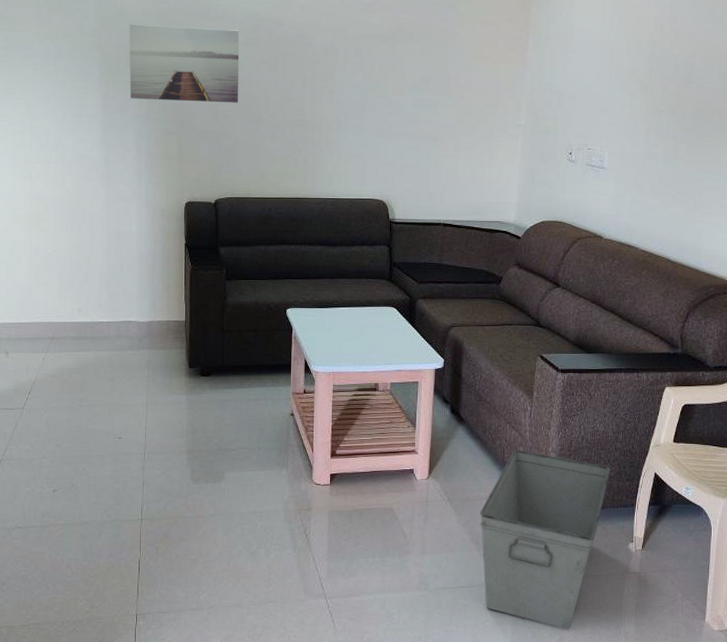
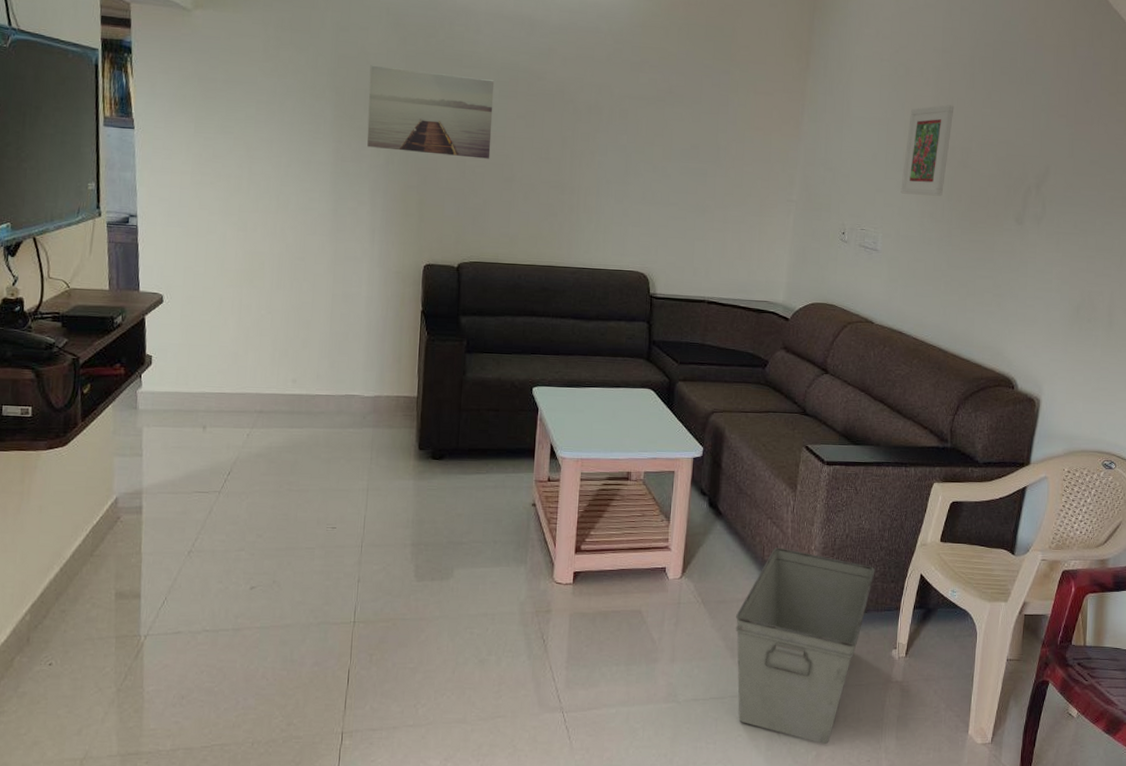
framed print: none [625,23,677,113] -> present [900,104,955,196]

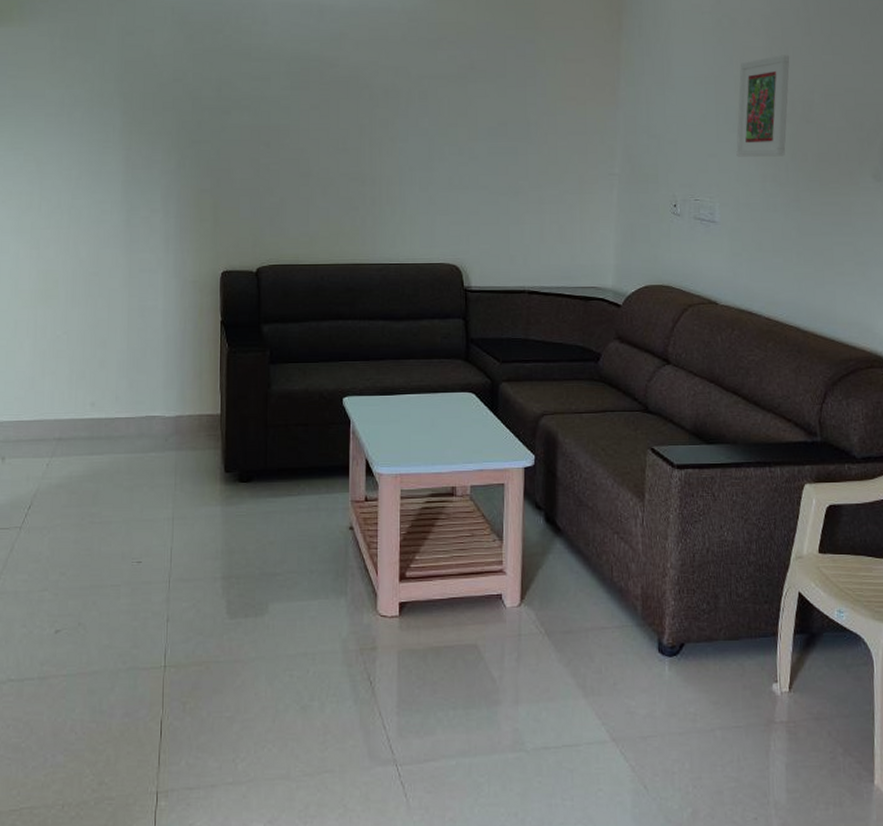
wall art: present [367,65,495,159] -> none [157,67,285,155]
storage bin: present [735,547,875,744] -> none [586,567,745,798]

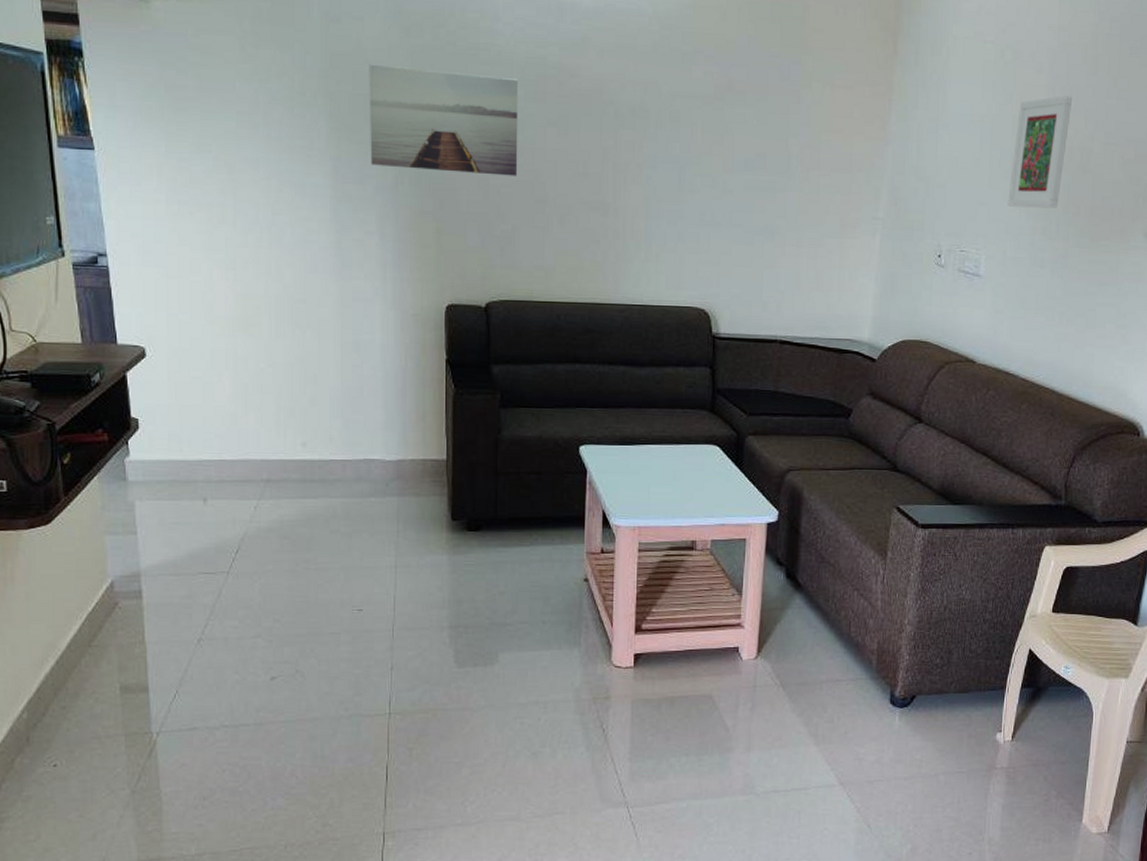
wall art: none [157,67,285,155] -> present [369,64,519,176]

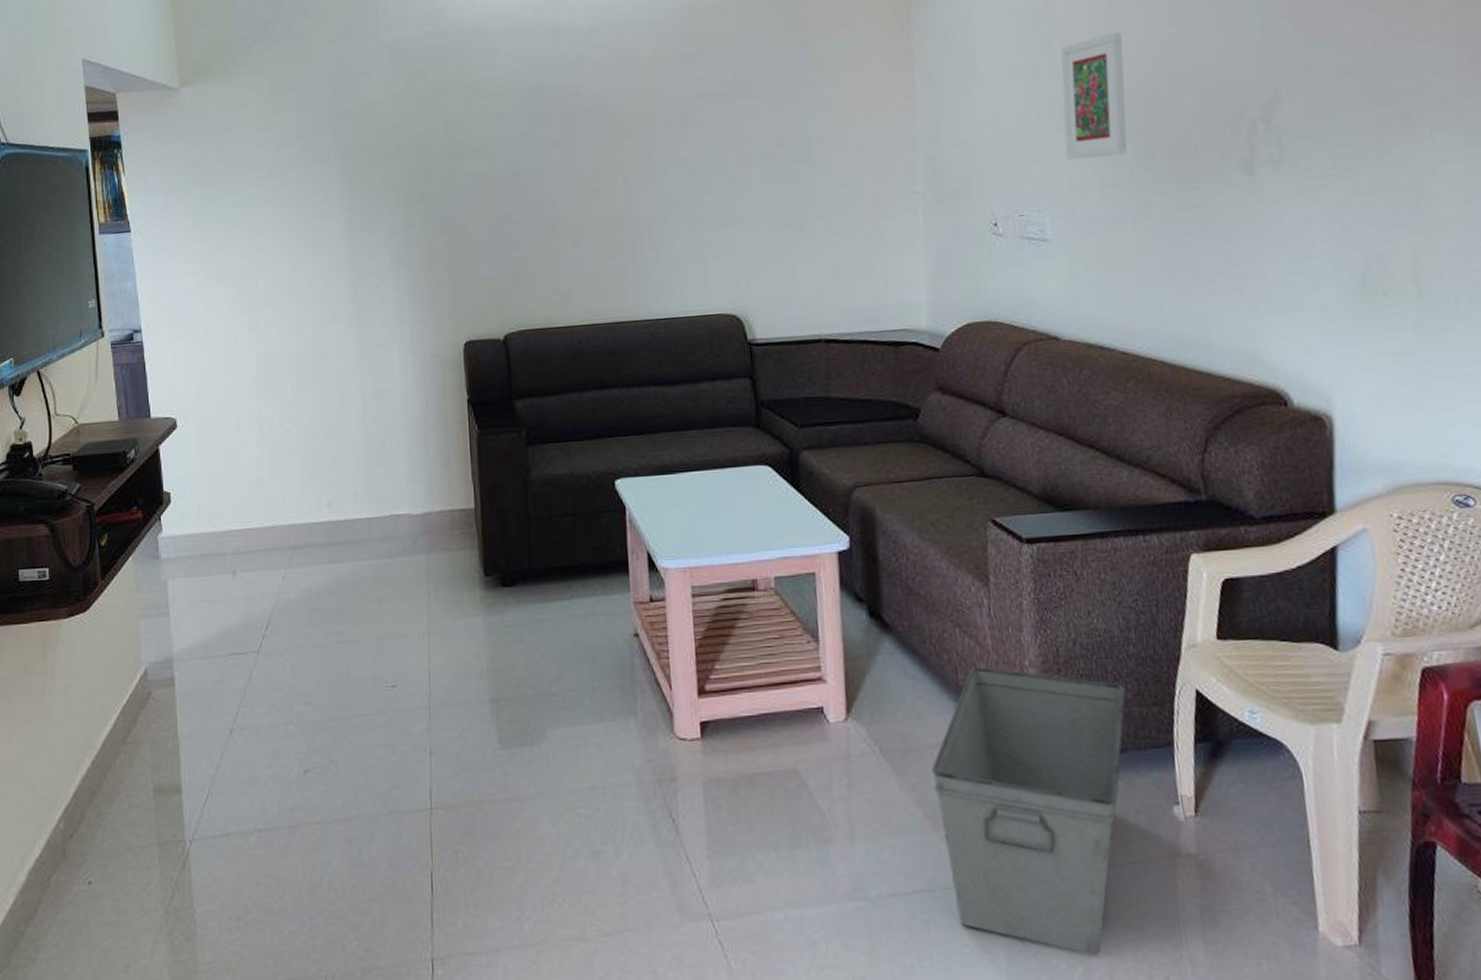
wall art: present [369,64,519,176] -> none [376,107,527,211]
storage bin: none [819,622,978,836] -> present [932,666,1126,954]

